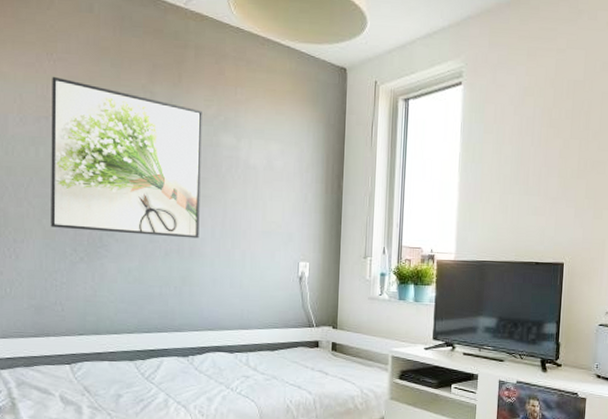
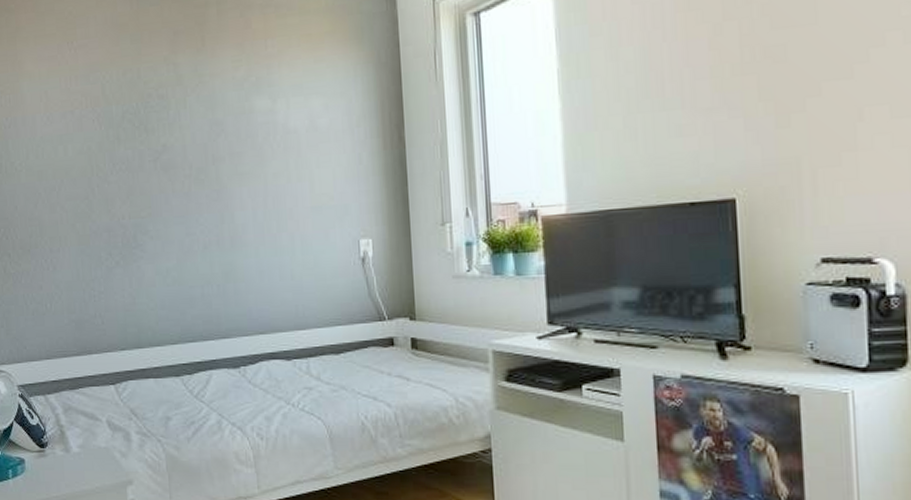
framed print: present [51,76,202,239] -> none [74,65,240,231]

